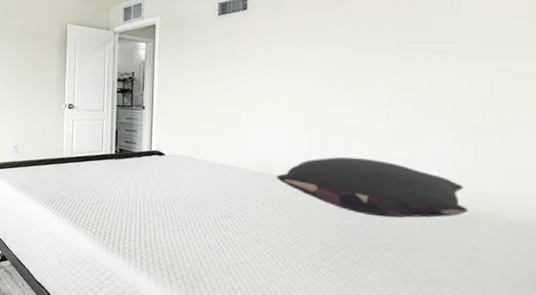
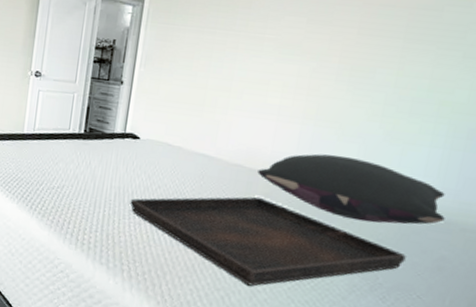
serving tray: none [162,200,436,285] -> present [130,196,406,286]

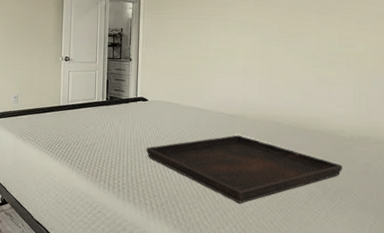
pillow: present [257,153,445,225] -> none [235,98,363,145]

